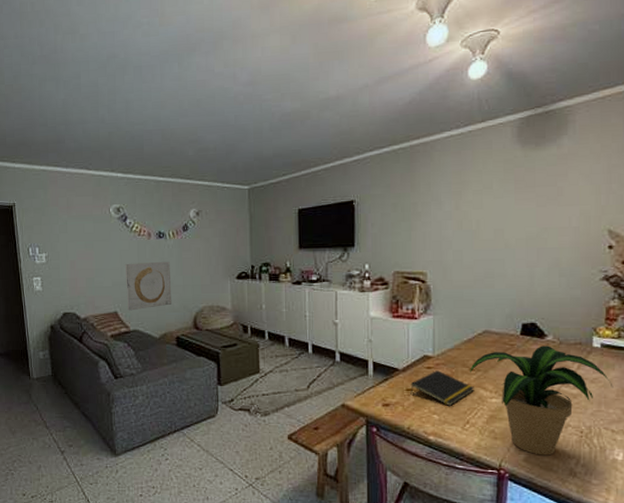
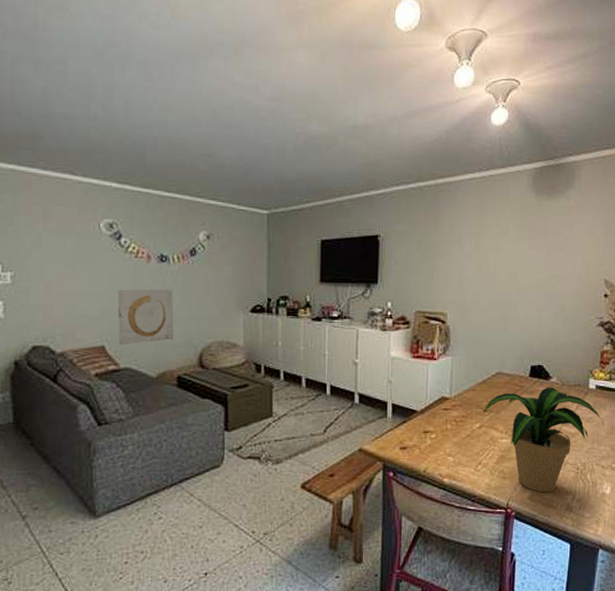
notepad: present [410,370,474,406] -> none [427,412,487,447]

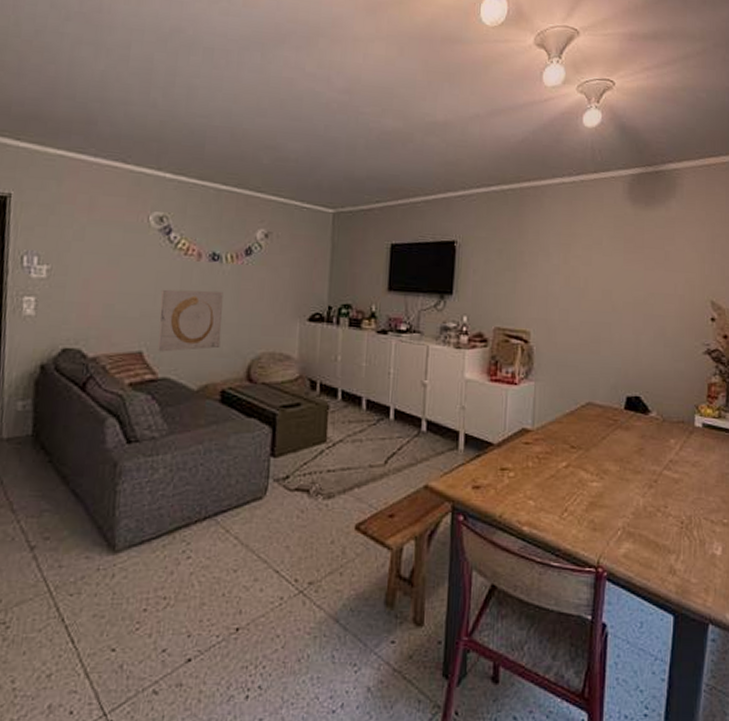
potted plant: present [483,387,605,493] -> none [571,422,714,550]

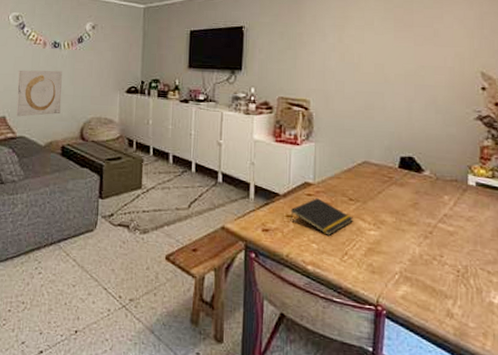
notepad: none [505,447,574,490] -> present [290,198,353,235]

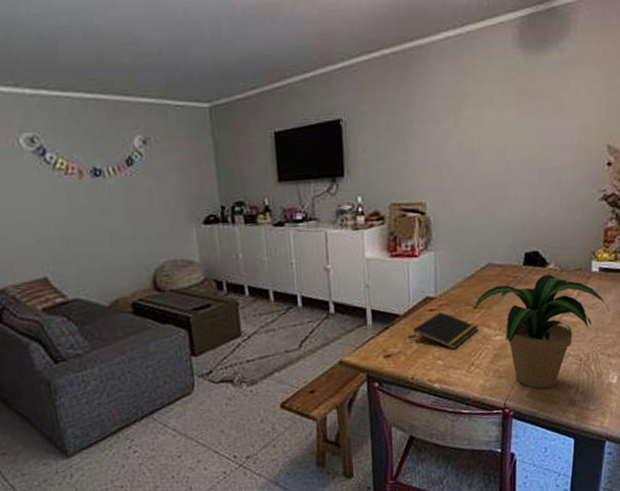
wall art: present [16,70,62,117] -> none [50,206,122,275]
potted plant: none [349,180,489,294] -> present [474,274,610,389]

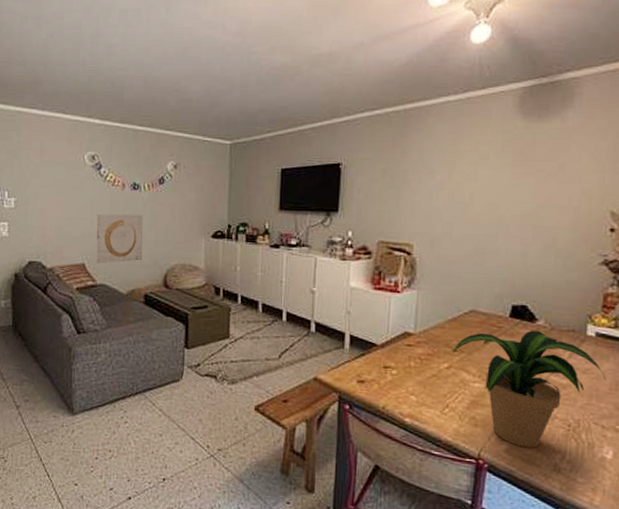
wall art: none [50,206,122,275] -> present [95,214,143,264]
notepad: present [412,312,478,349] -> none [388,348,456,387]

